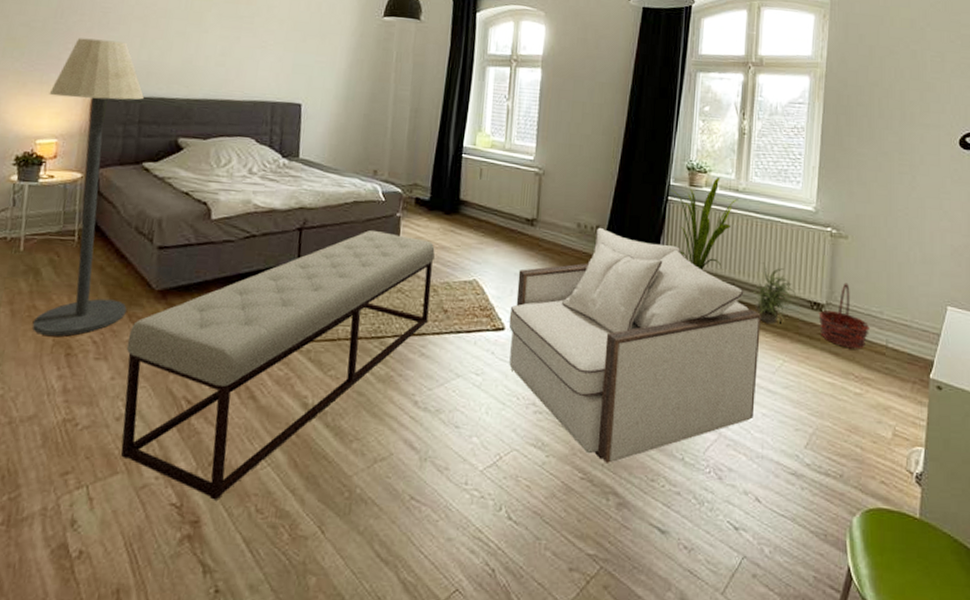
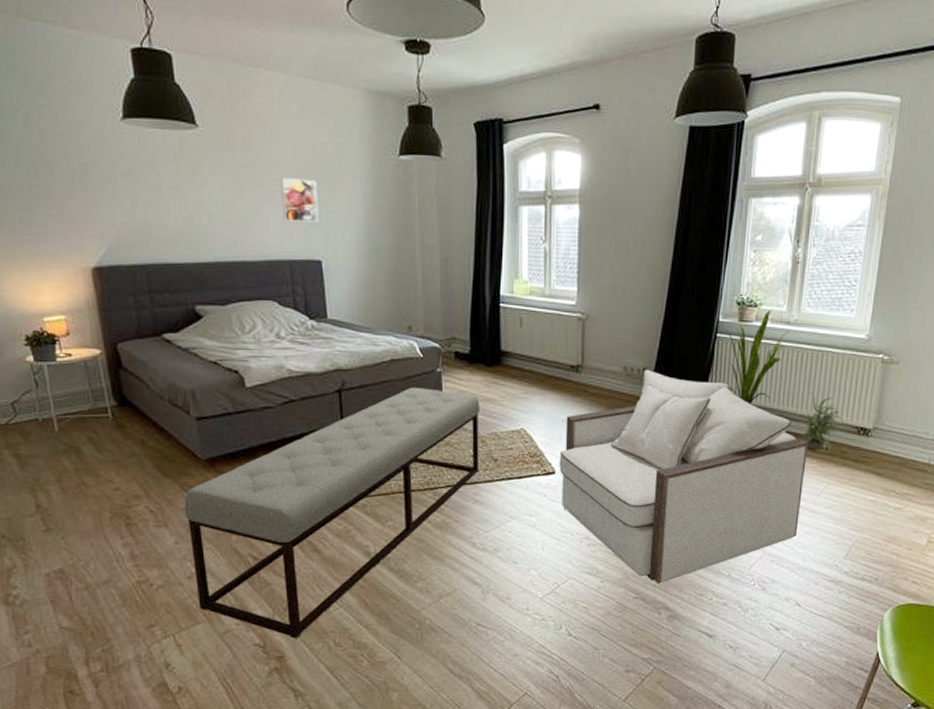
floor lamp: present [32,38,145,337] -> none [44,201,177,510]
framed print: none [273,29,307,70] -> present [281,178,319,222]
basket: present [818,282,870,349] -> none [864,407,914,468]

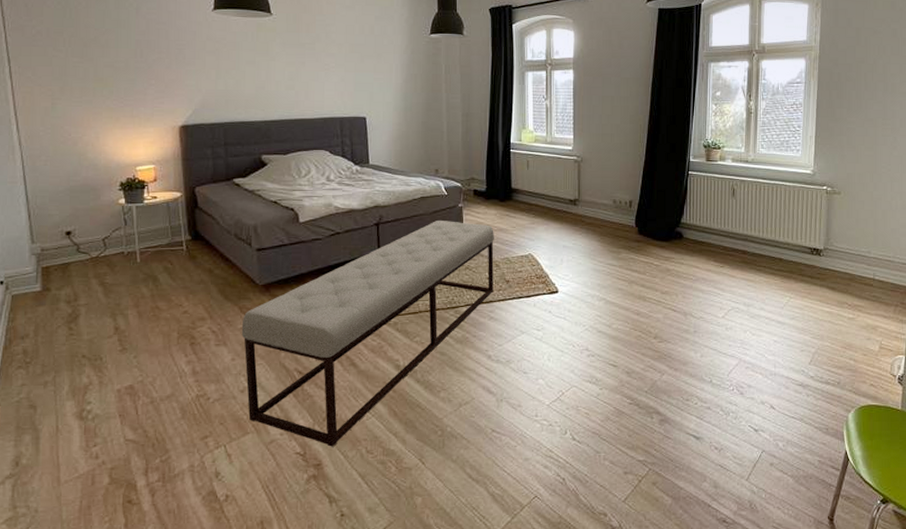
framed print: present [281,178,319,222] -> none [336,53,365,87]
armchair: present [559,369,808,584] -> none [561,201,770,390]
house plant: present [717,310,789,404] -> none [689,151,748,230]
potted plant: present [799,393,843,450] -> none [761,220,798,268]

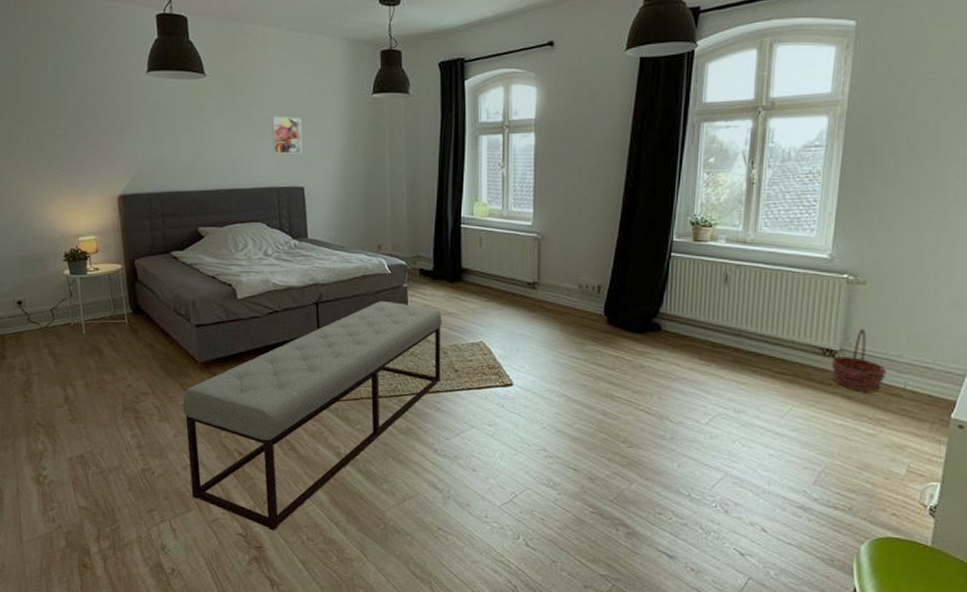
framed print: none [336,53,365,87] -> present [272,117,303,154]
basket: none [817,230,860,283] -> present [831,328,887,393]

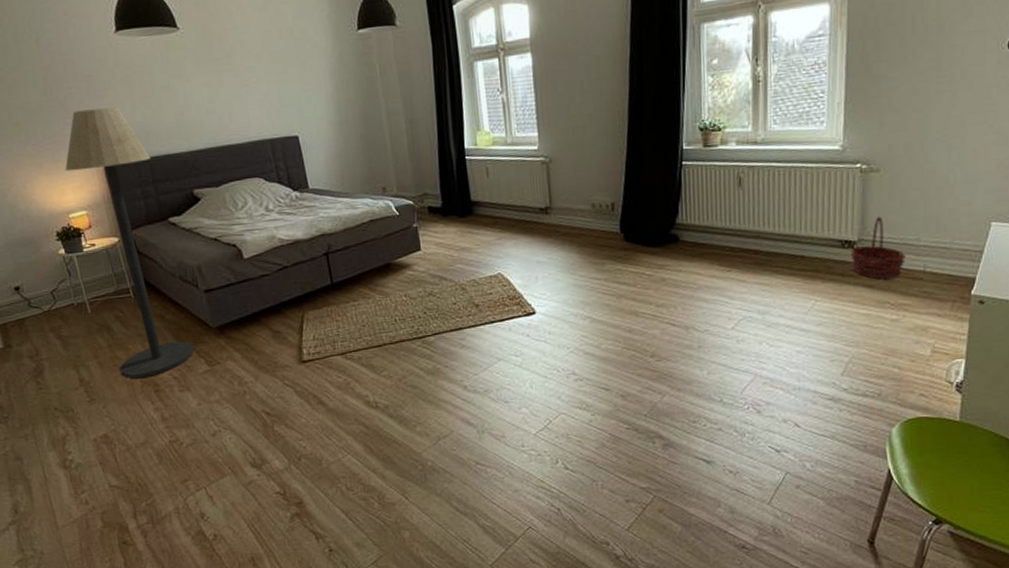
floor lamp: none [81,141,178,404] -> present [65,107,194,379]
bench: present [182,300,442,531] -> none [201,243,462,486]
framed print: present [272,117,303,154] -> none [255,63,292,104]

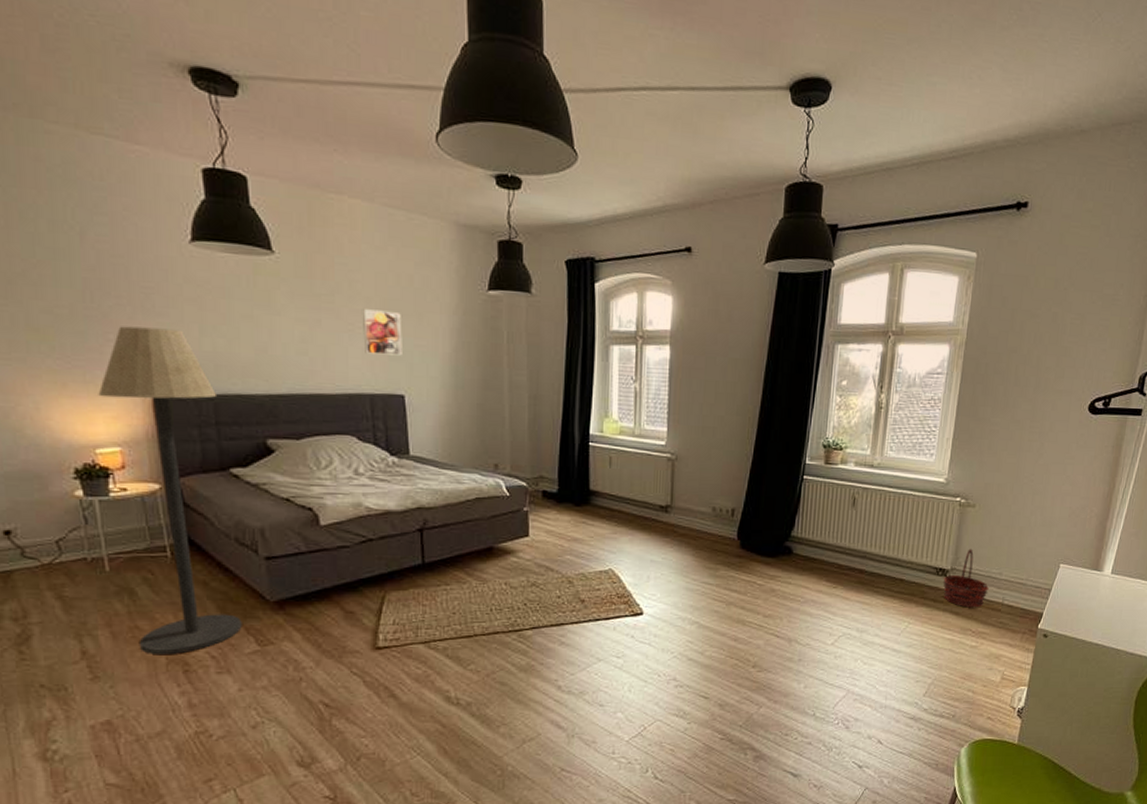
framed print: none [255,63,292,104] -> present [363,309,402,356]

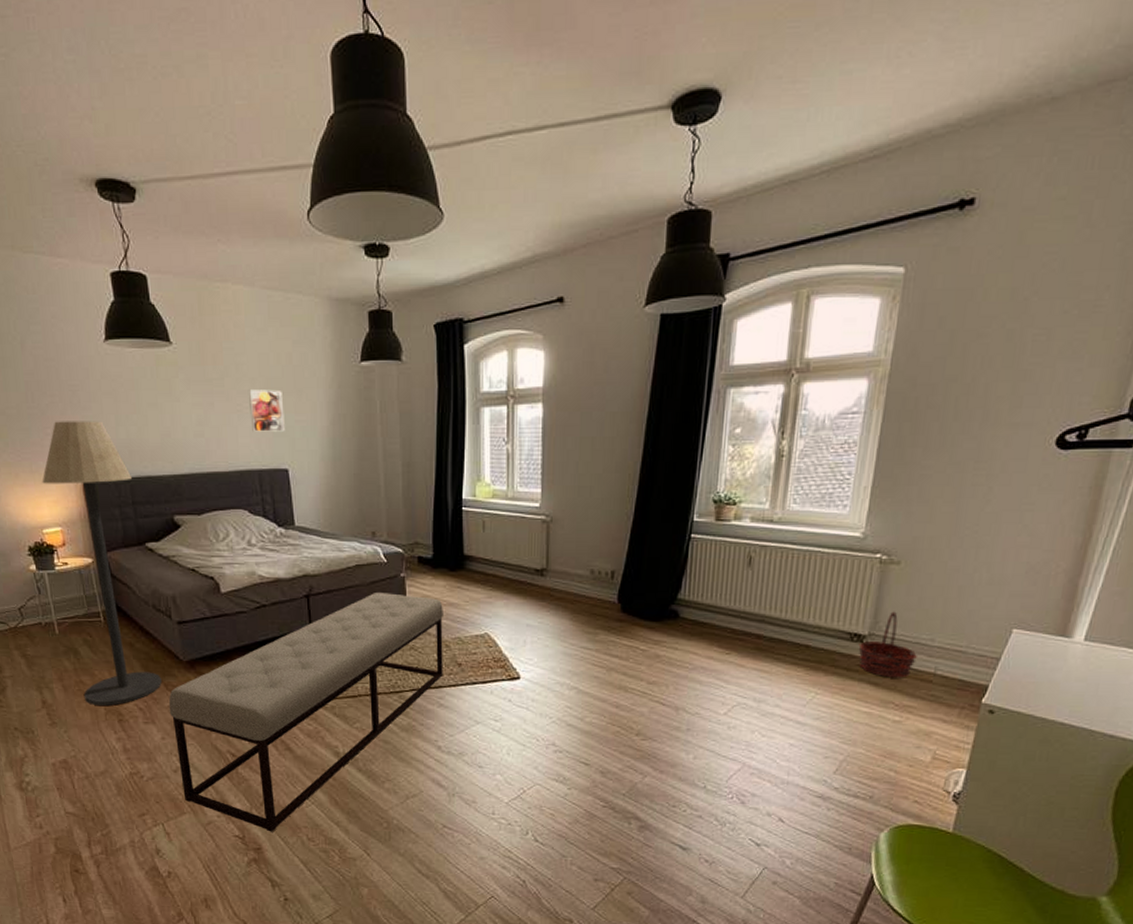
bench: none [249,526,567,789] -> present [168,591,443,832]

